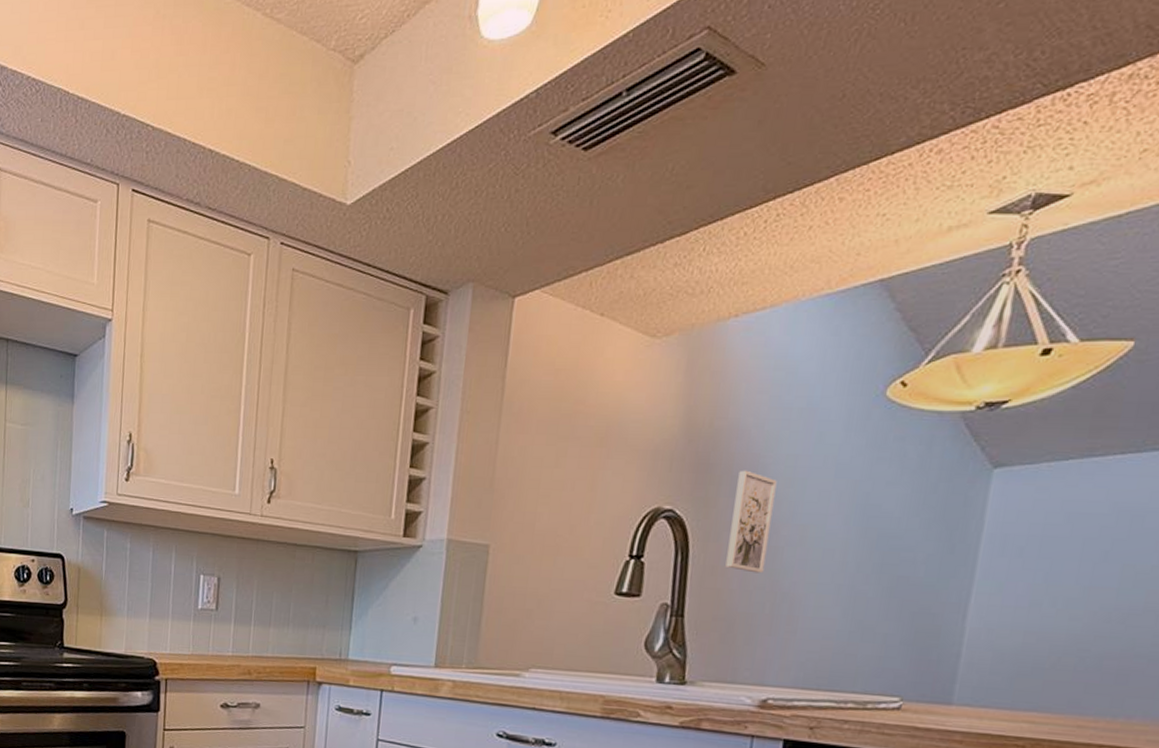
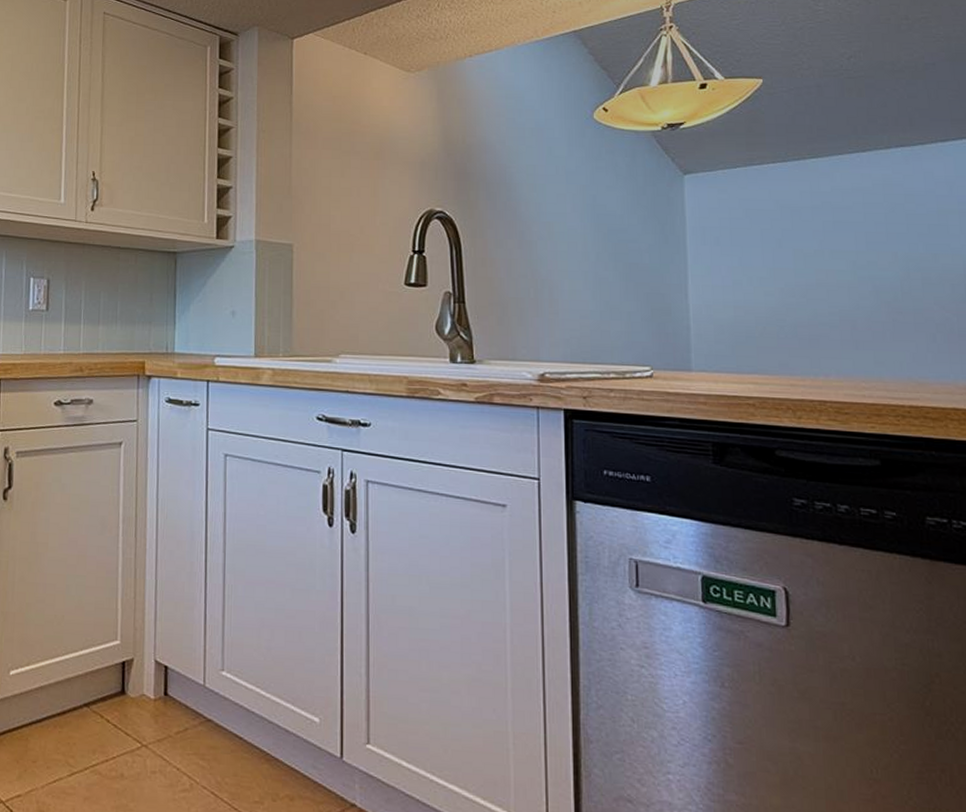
wall art: present [725,470,777,574] -> none [492,178,524,264]

